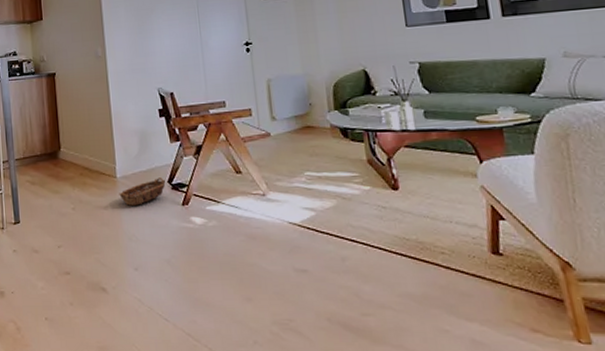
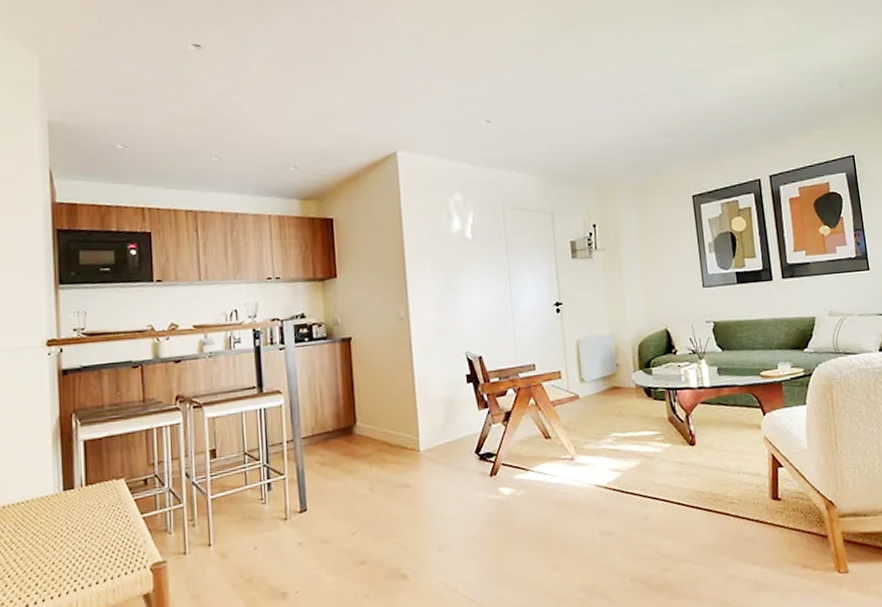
basket: present [119,177,166,206] -> none [422,448,473,481]

